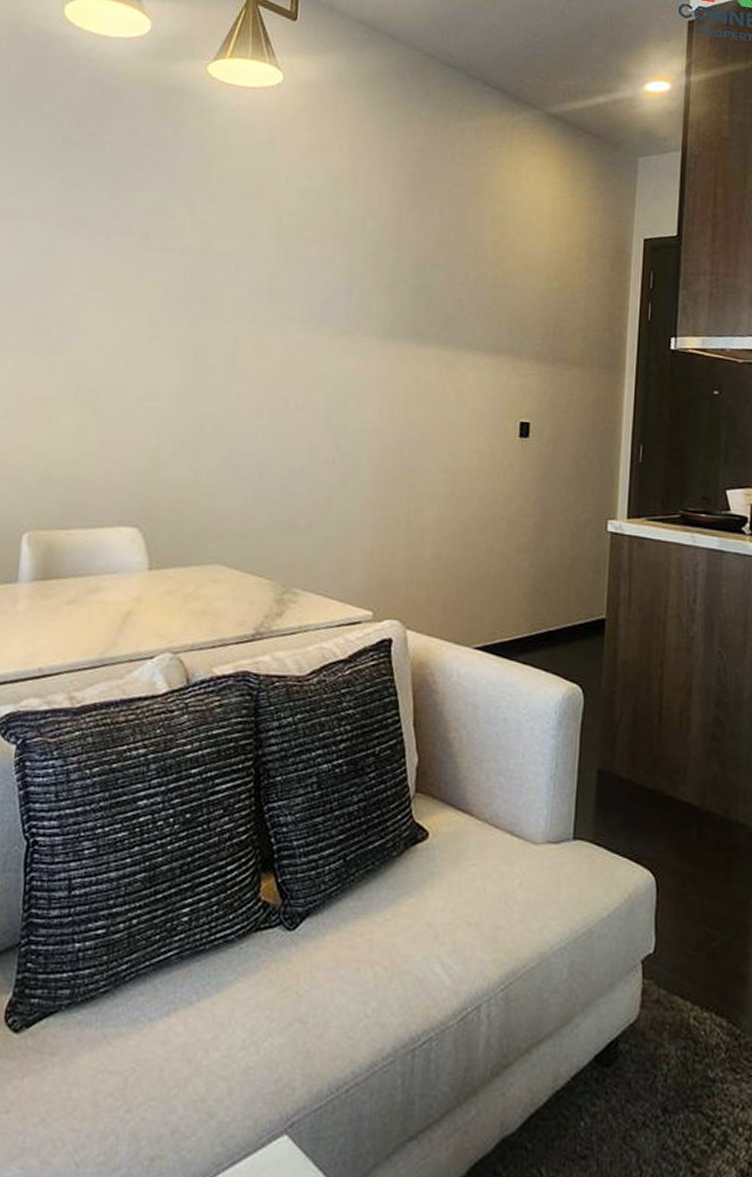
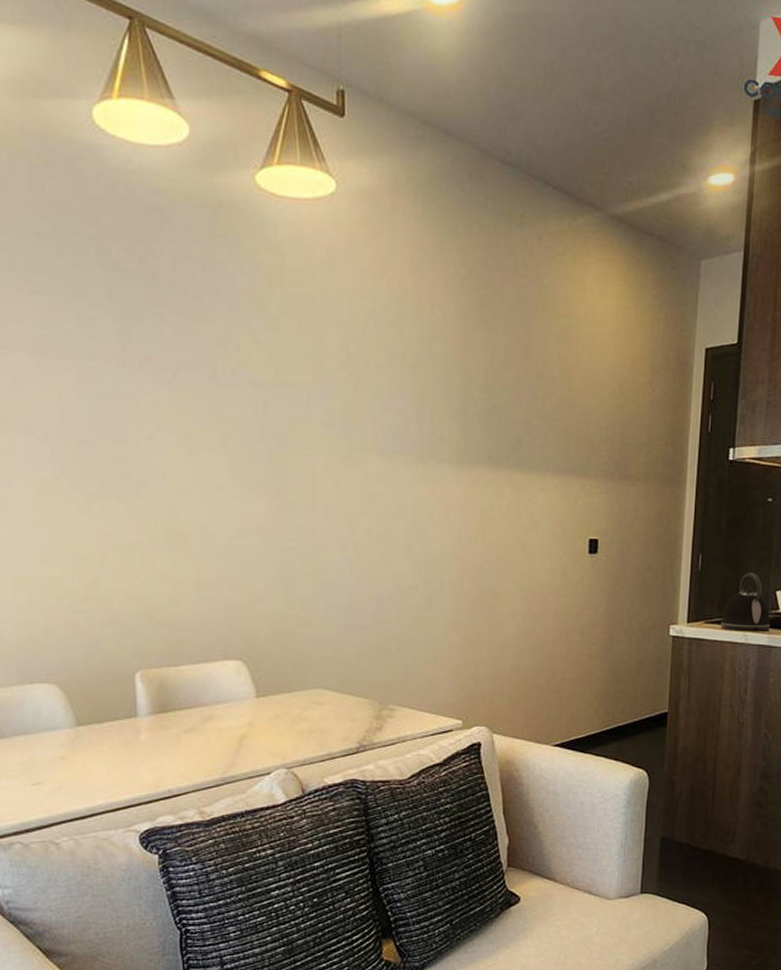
kettle: none [664,467,721,535] -> present [720,572,771,633]

